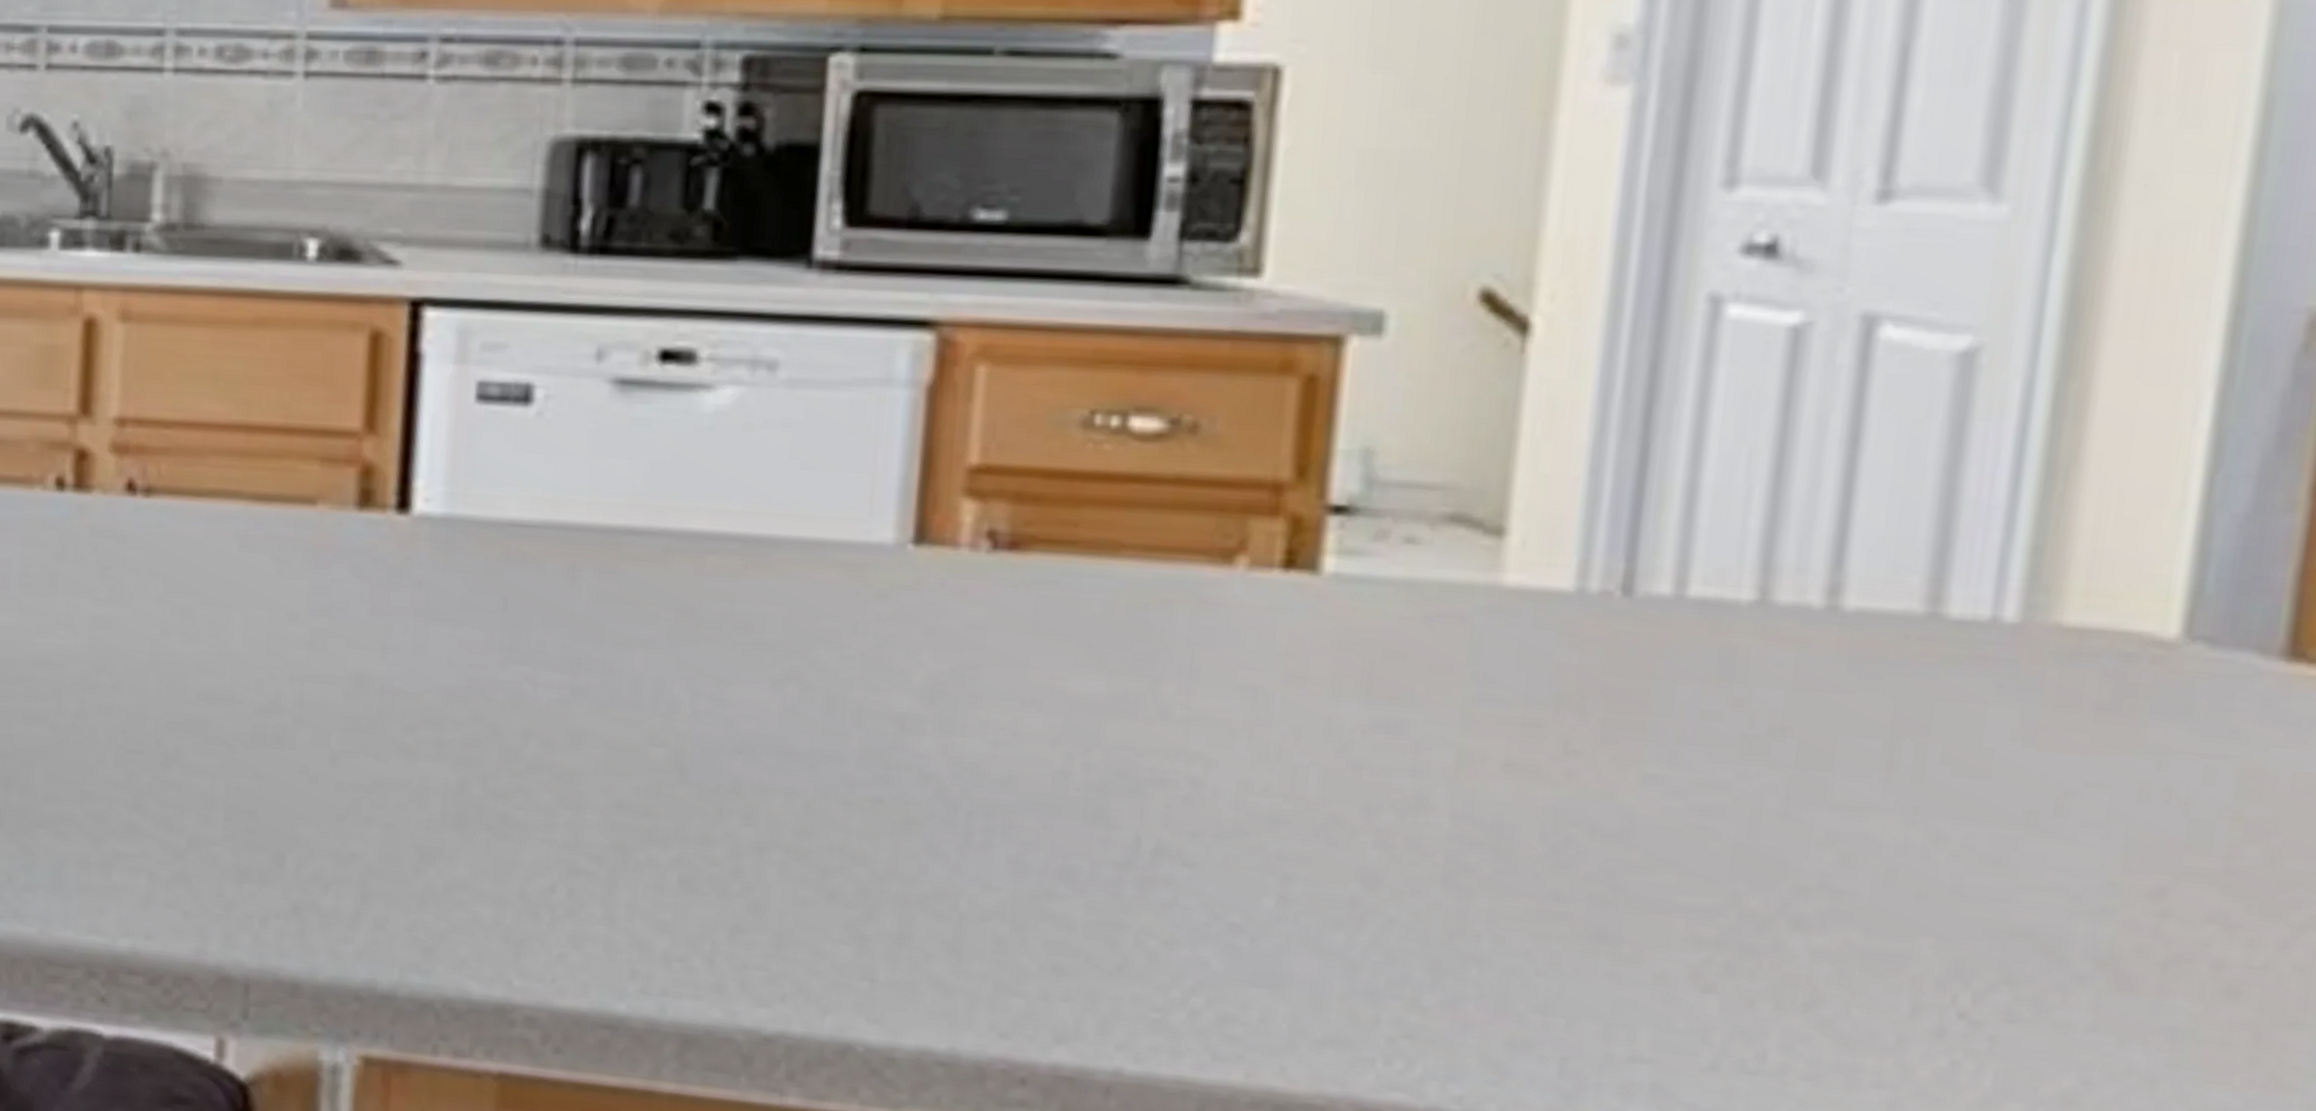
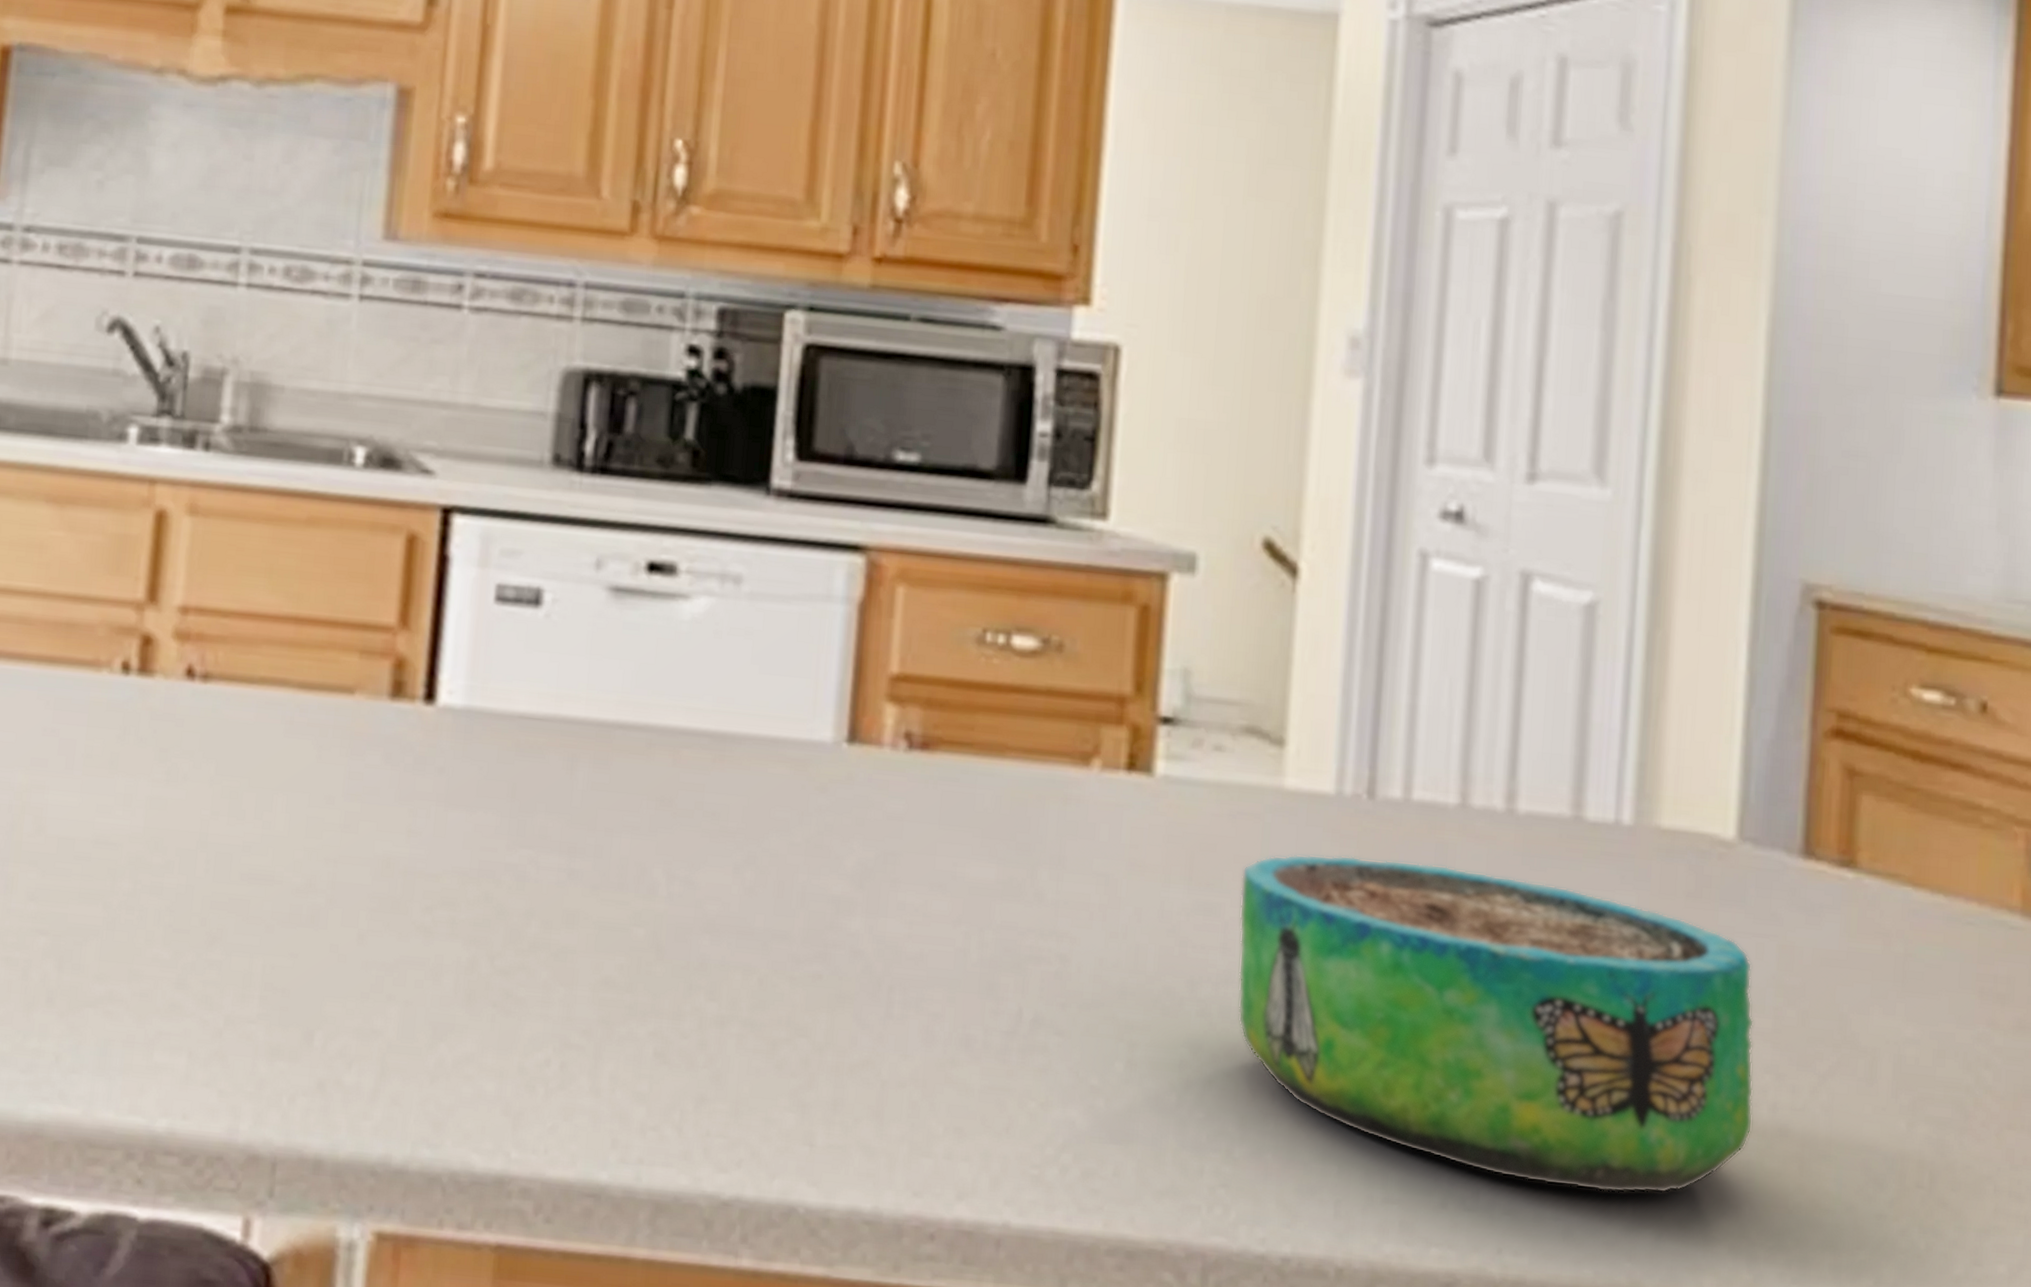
decorative bowl: none [1431,662,2196,1062] -> present [1238,854,1754,1194]

